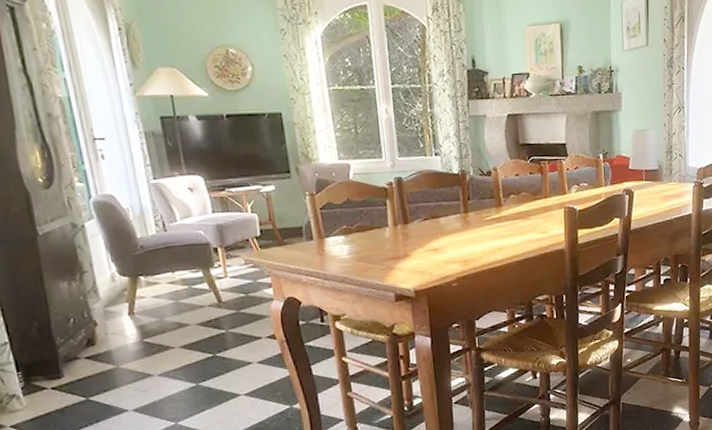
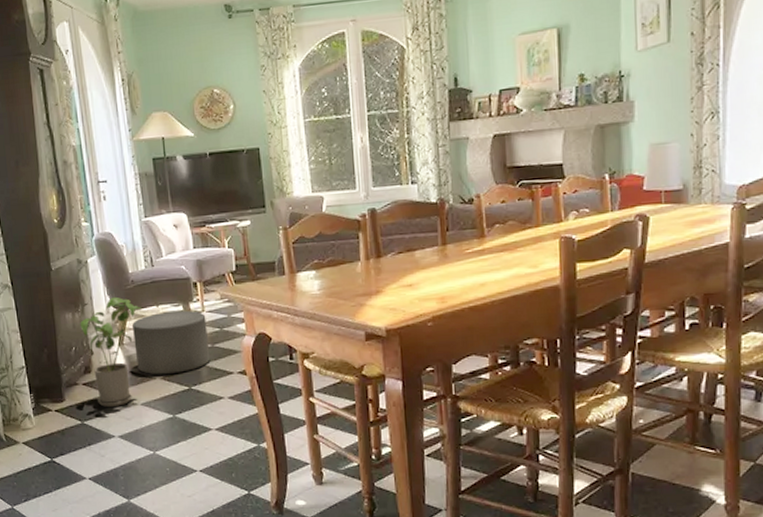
house plant: none [78,263,156,381] -> present [80,296,143,408]
pouf: none [143,276,236,344] -> present [131,310,211,375]

